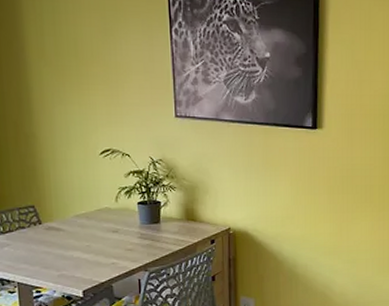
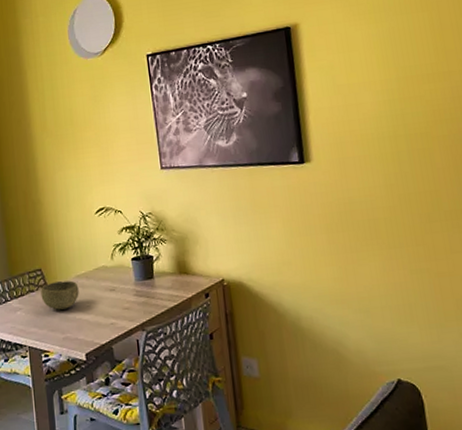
bowl: none [33,220,78,248] -> present [40,280,79,310]

